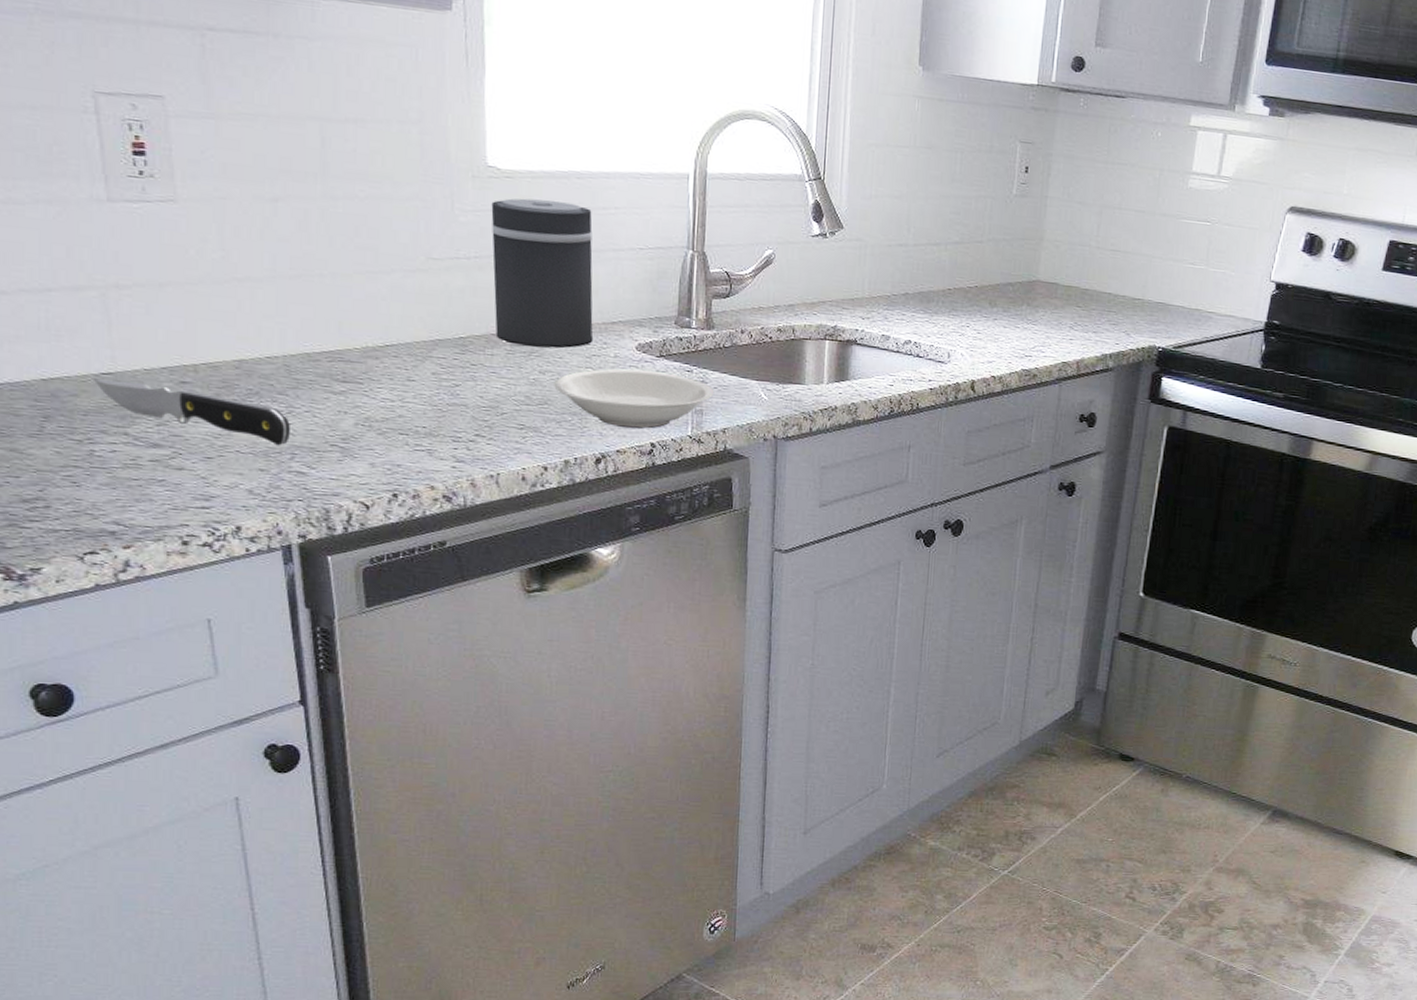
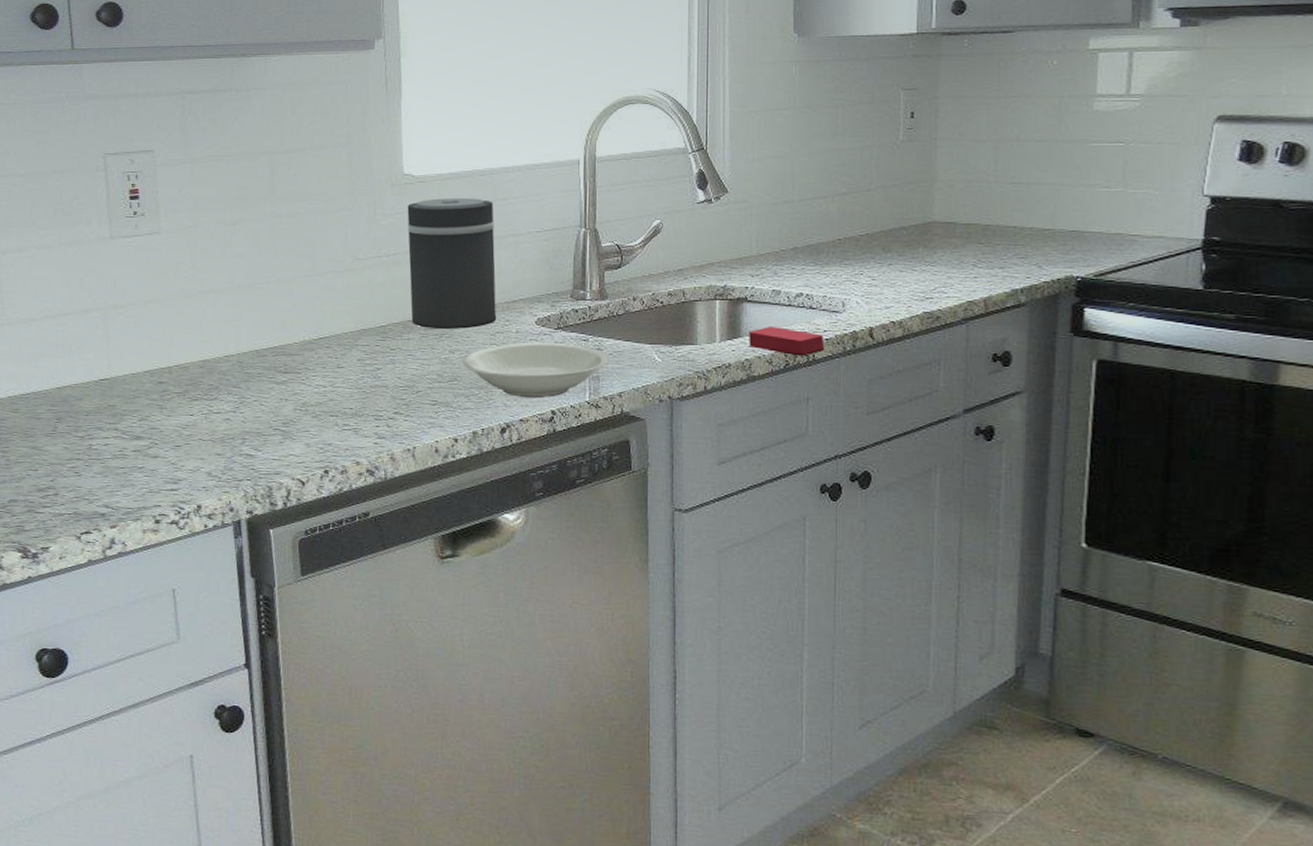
knife: present [94,378,290,446] -> none [95,384,242,433]
sponge: none [856,371,929,405] -> present [749,325,825,357]

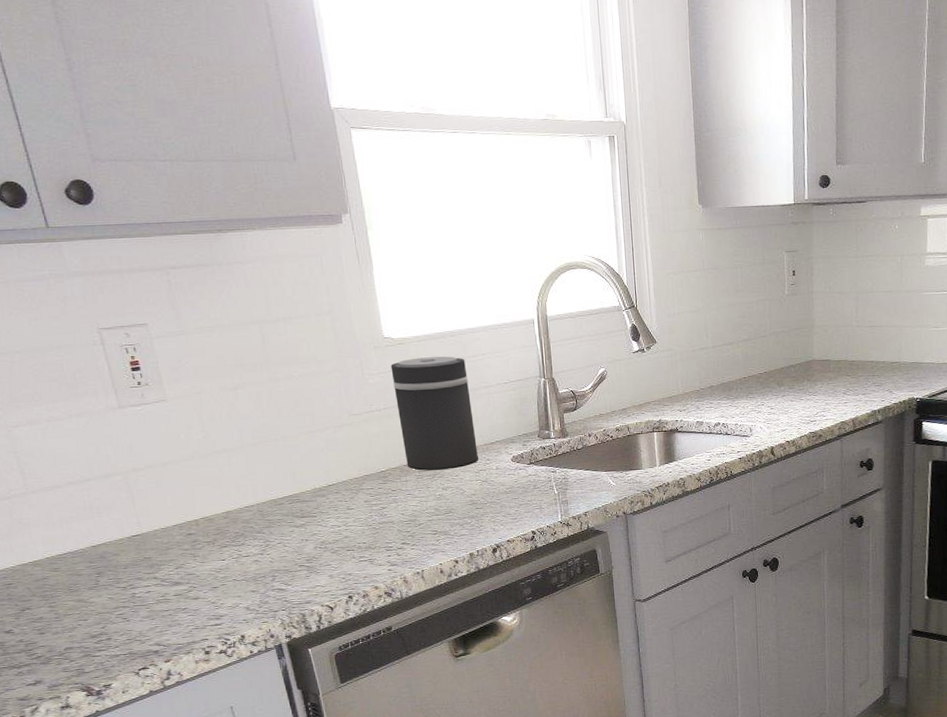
bowl: present [463,342,610,399] -> none [454,475,575,523]
sponge: present [749,325,825,357] -> none [681,450,739,473]

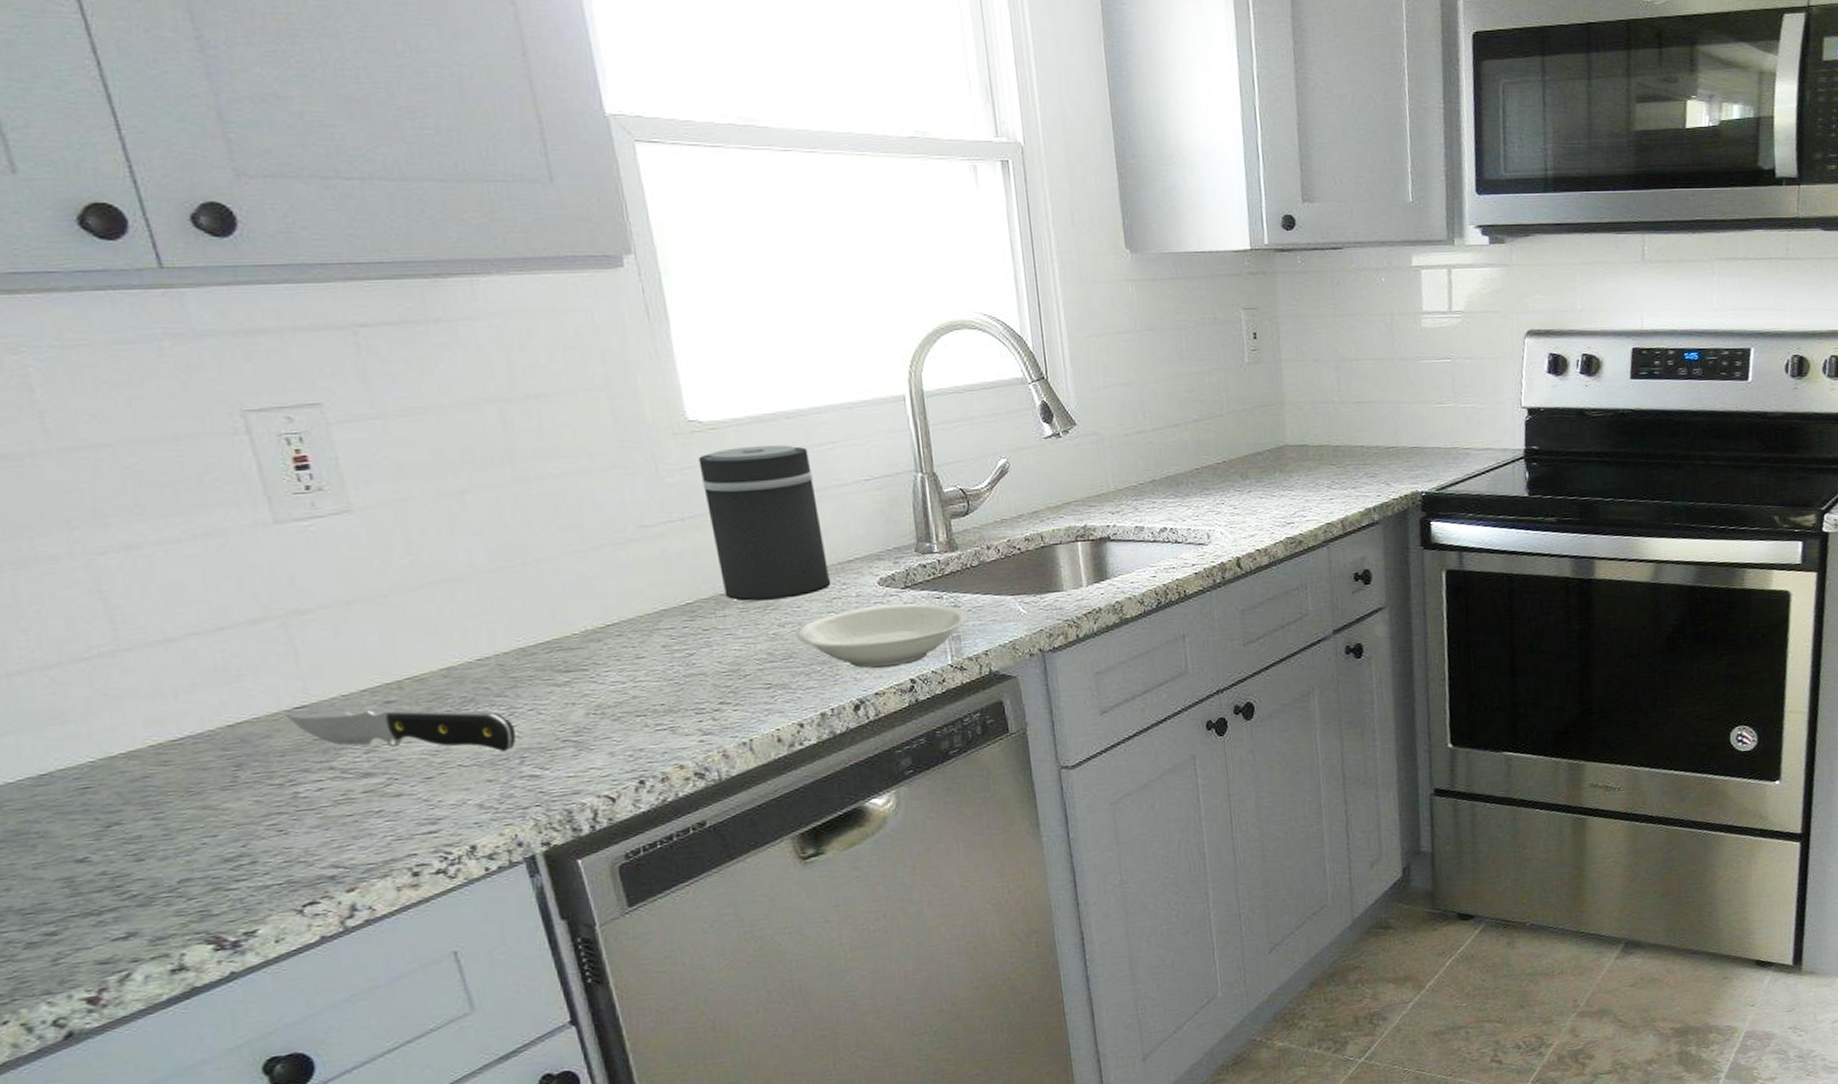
knife: none [128,538,270,572] -> present [287,709,516,752]
bowl: none [454,475,575,523] -> present [796,603,970,669]

